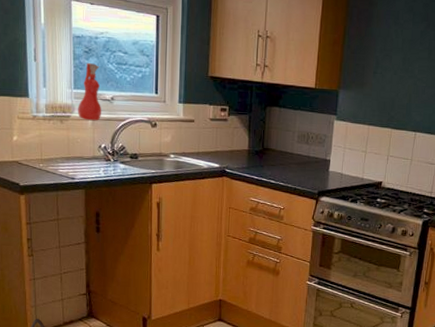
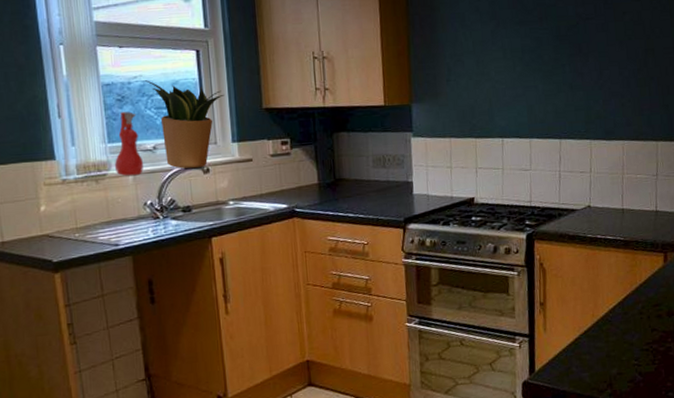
potted plant: none [110,37,177,122] -> present [145,80,224,169]

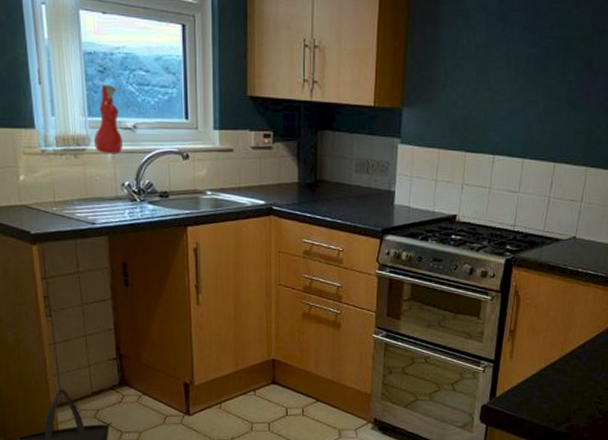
potted plant: present [145,80,224,169] -> none [128,52,208,153]

